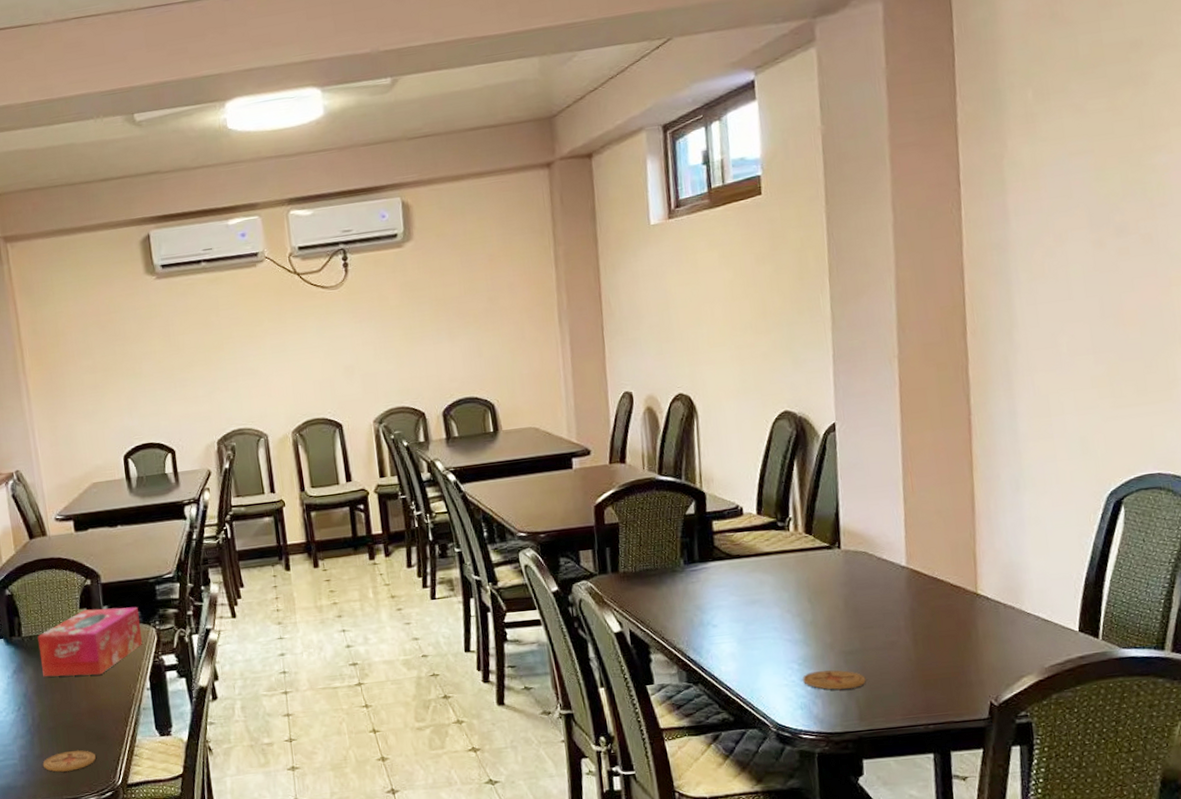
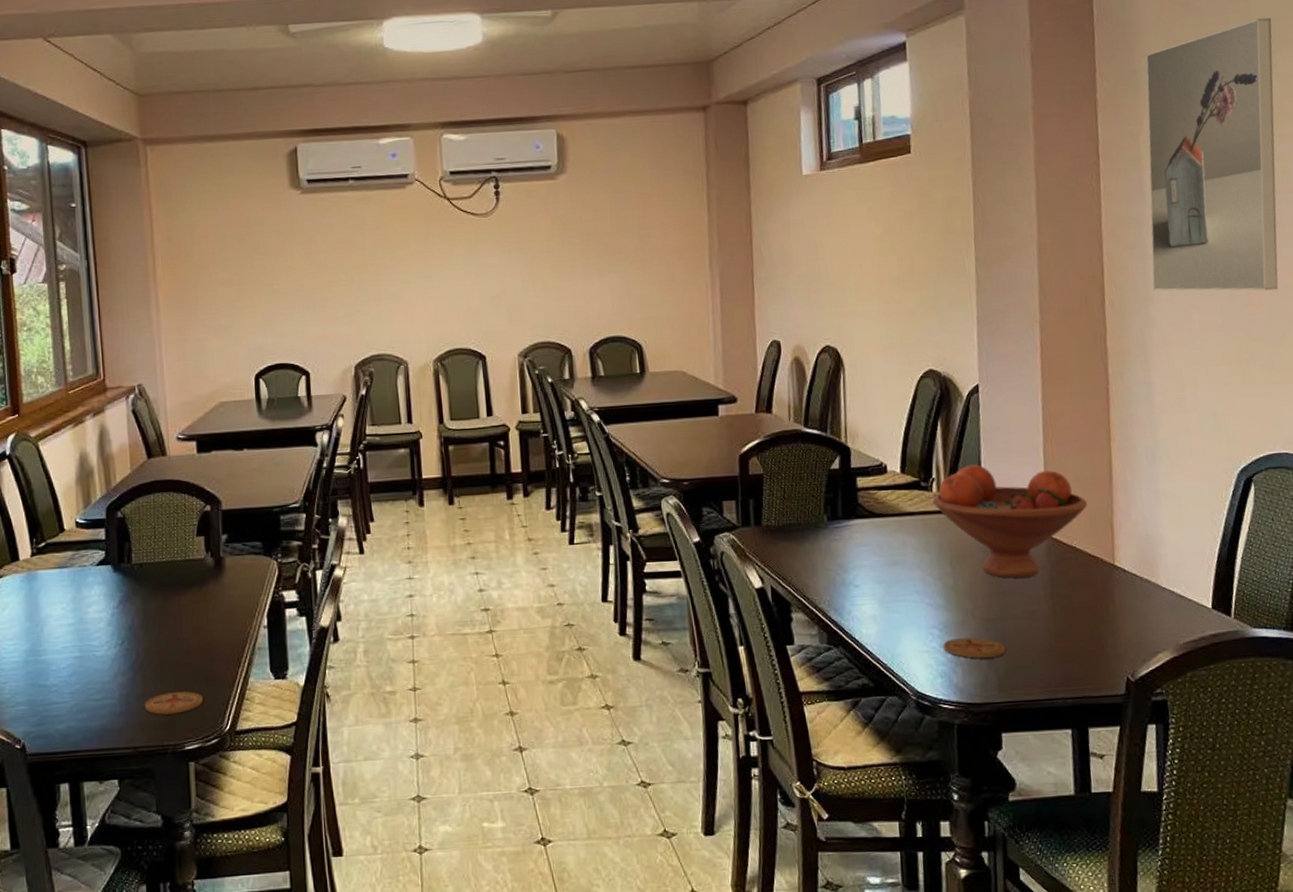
tissue box: present [37,606,143,677] -> none [148,537,263,610]
fruit bowl: none [789,502,949,611] -> present [932,464,1087,579]
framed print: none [1010,22,1152,317] -> present [1146,17,1278,291]

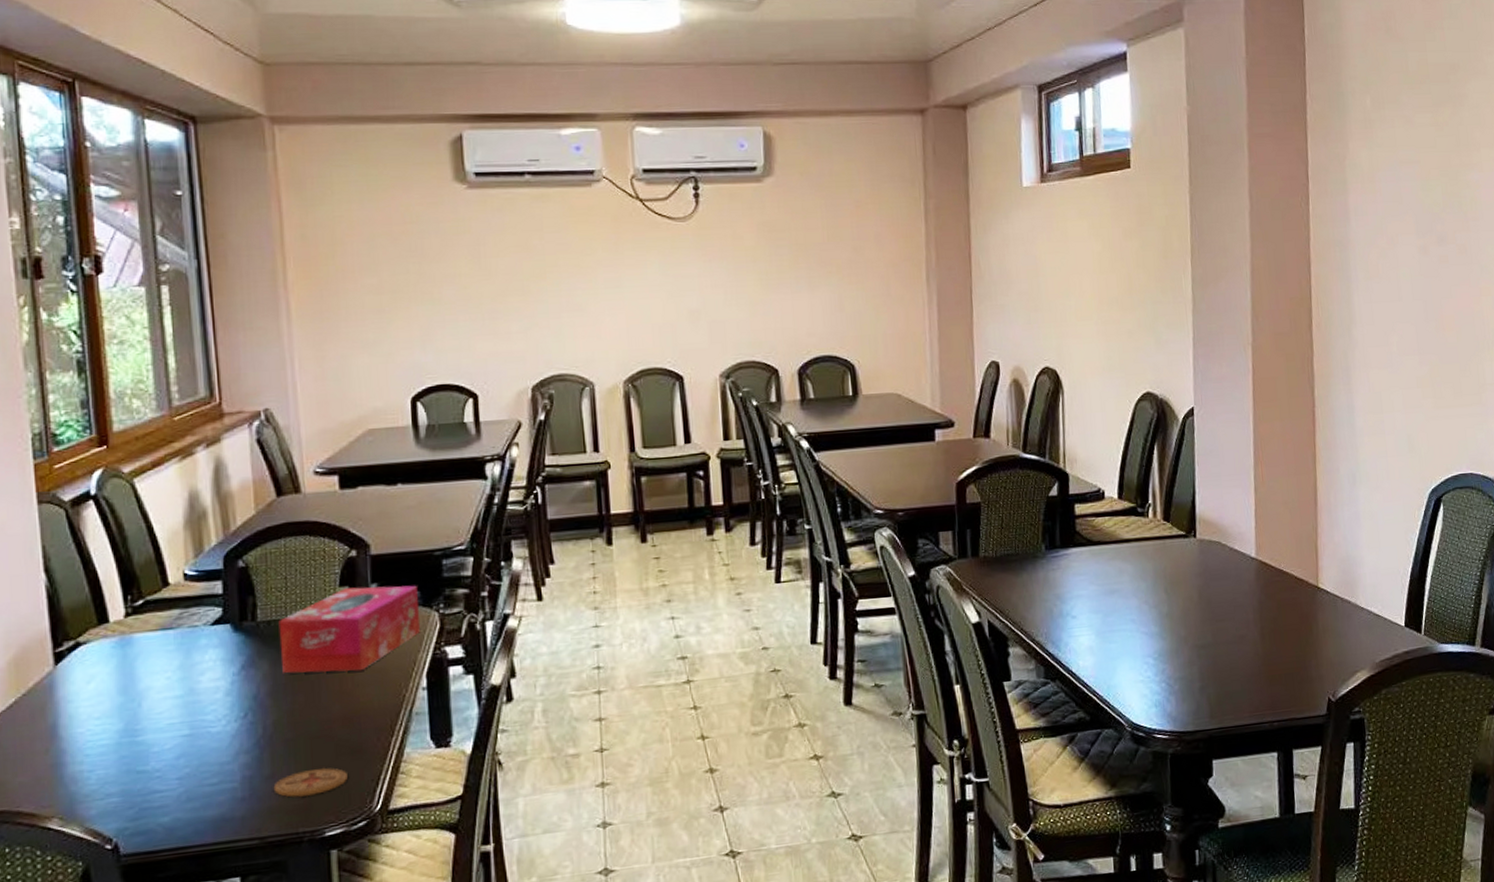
tissue box: none [148,537,263,610] -> present [278,585,421,674]
fruit bowl: present [932,464,1087,579] -> none [1148,488,1294,604]
coaster: present [943,637,1006,659] -> none [1158,665,1217,687]
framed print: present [1146,17,1278,291] -> none [1352,48,1466,316]

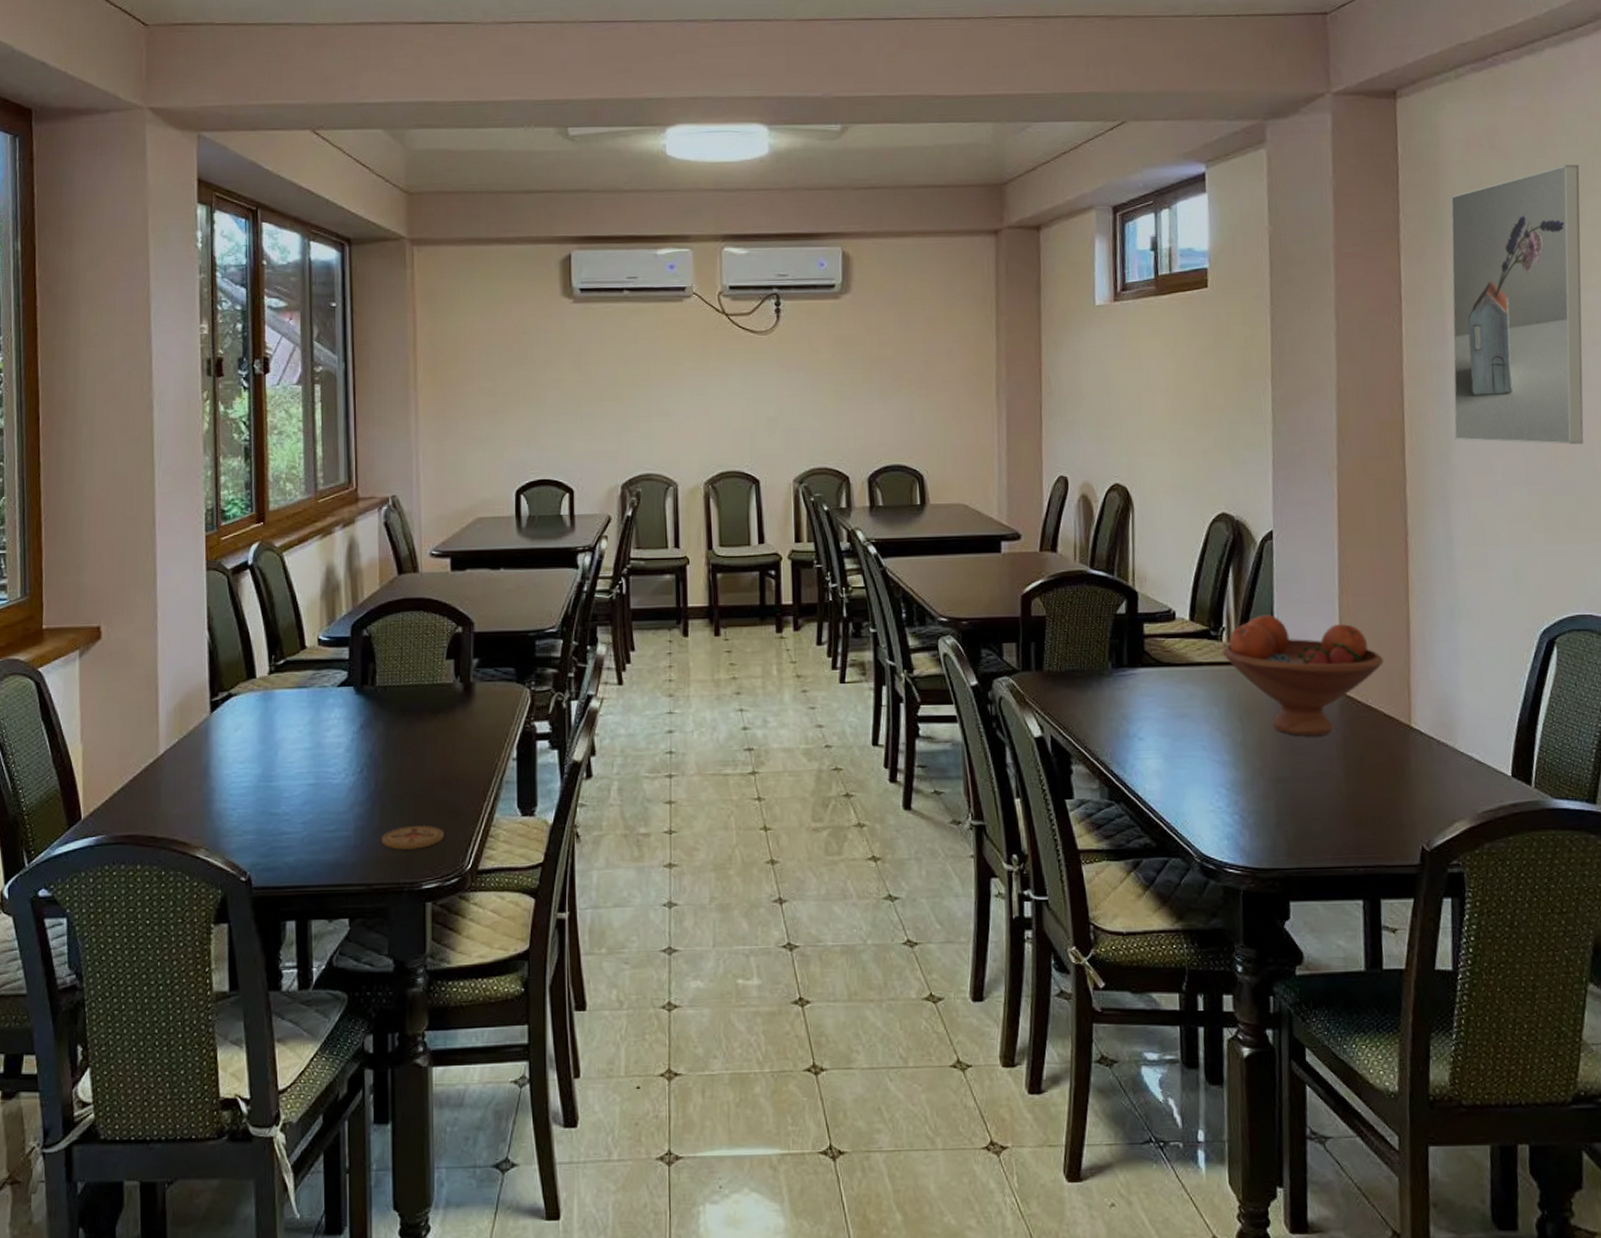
tissue box: present [278,585,421,674] -> none [393,661,514,738]
fruit bowl: none [1148,488,1294,604] -> present [1222,614,1383,737]
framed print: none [1352,48,1466,316] -> present [1450,164,1584,445]

